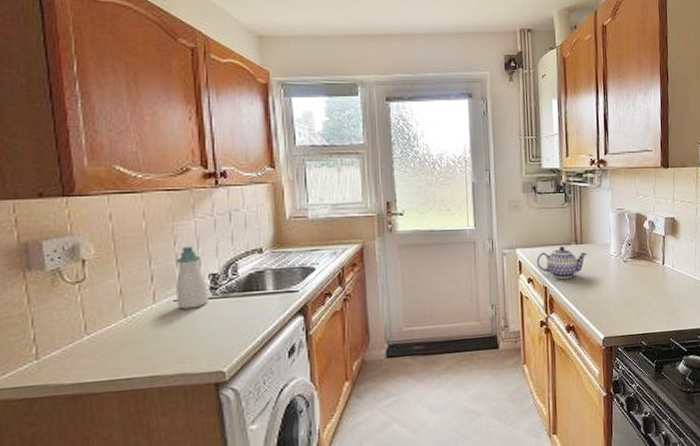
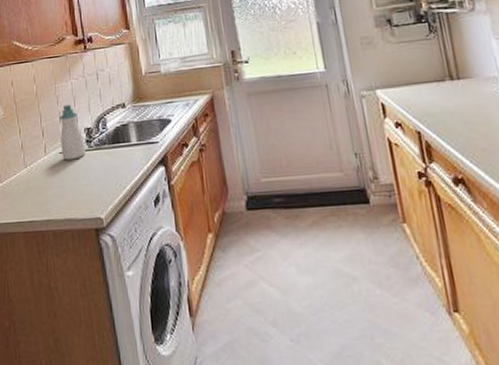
teapot: present [536,246,588,280] -> none [402,84,470,123]

